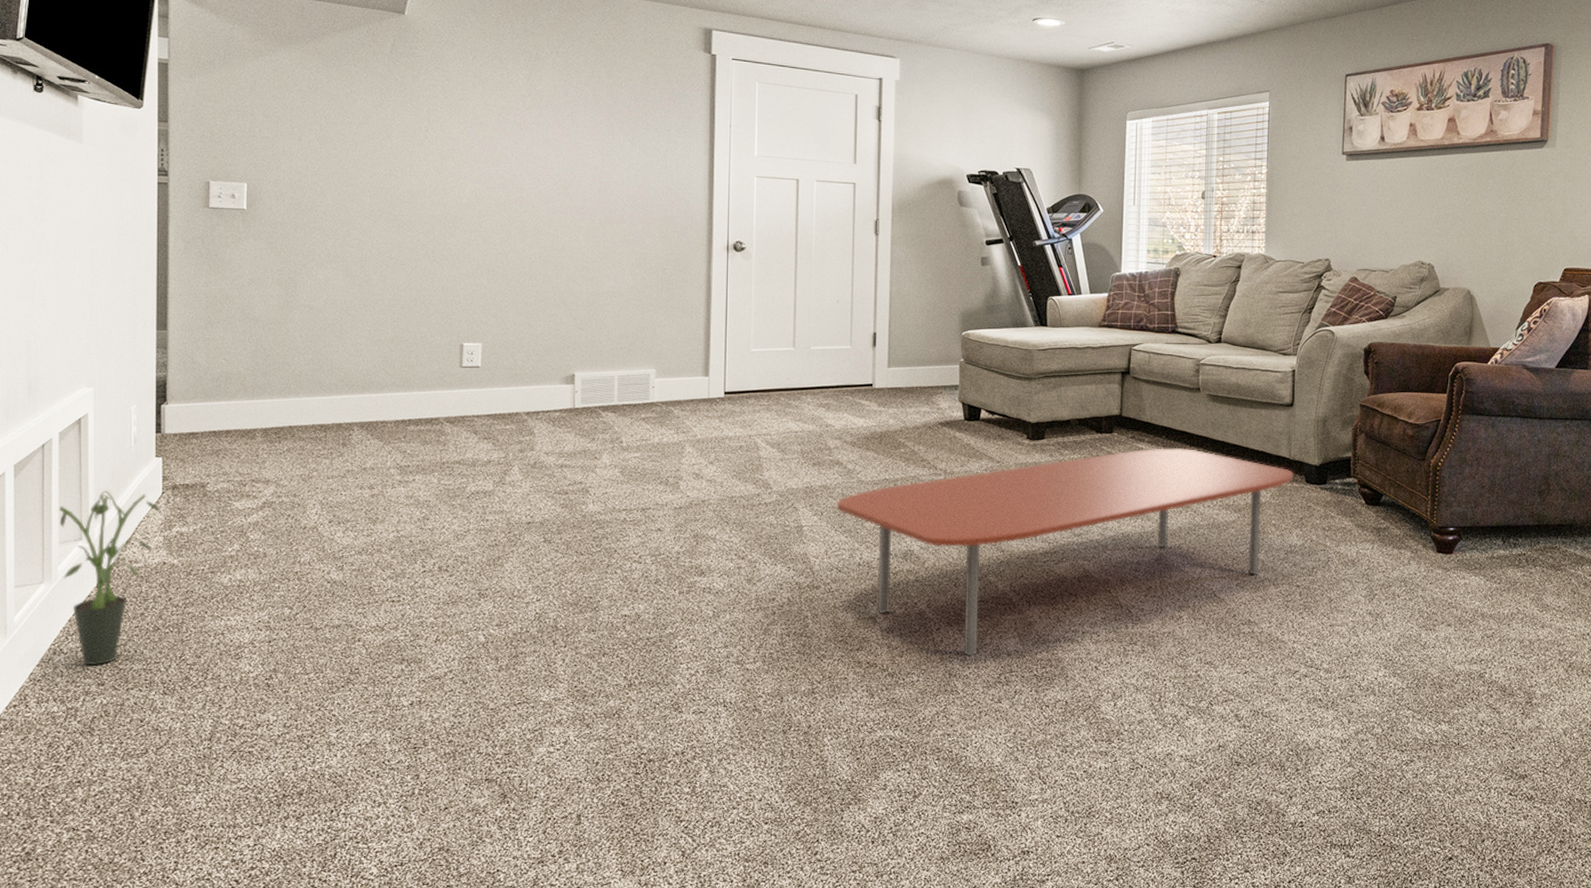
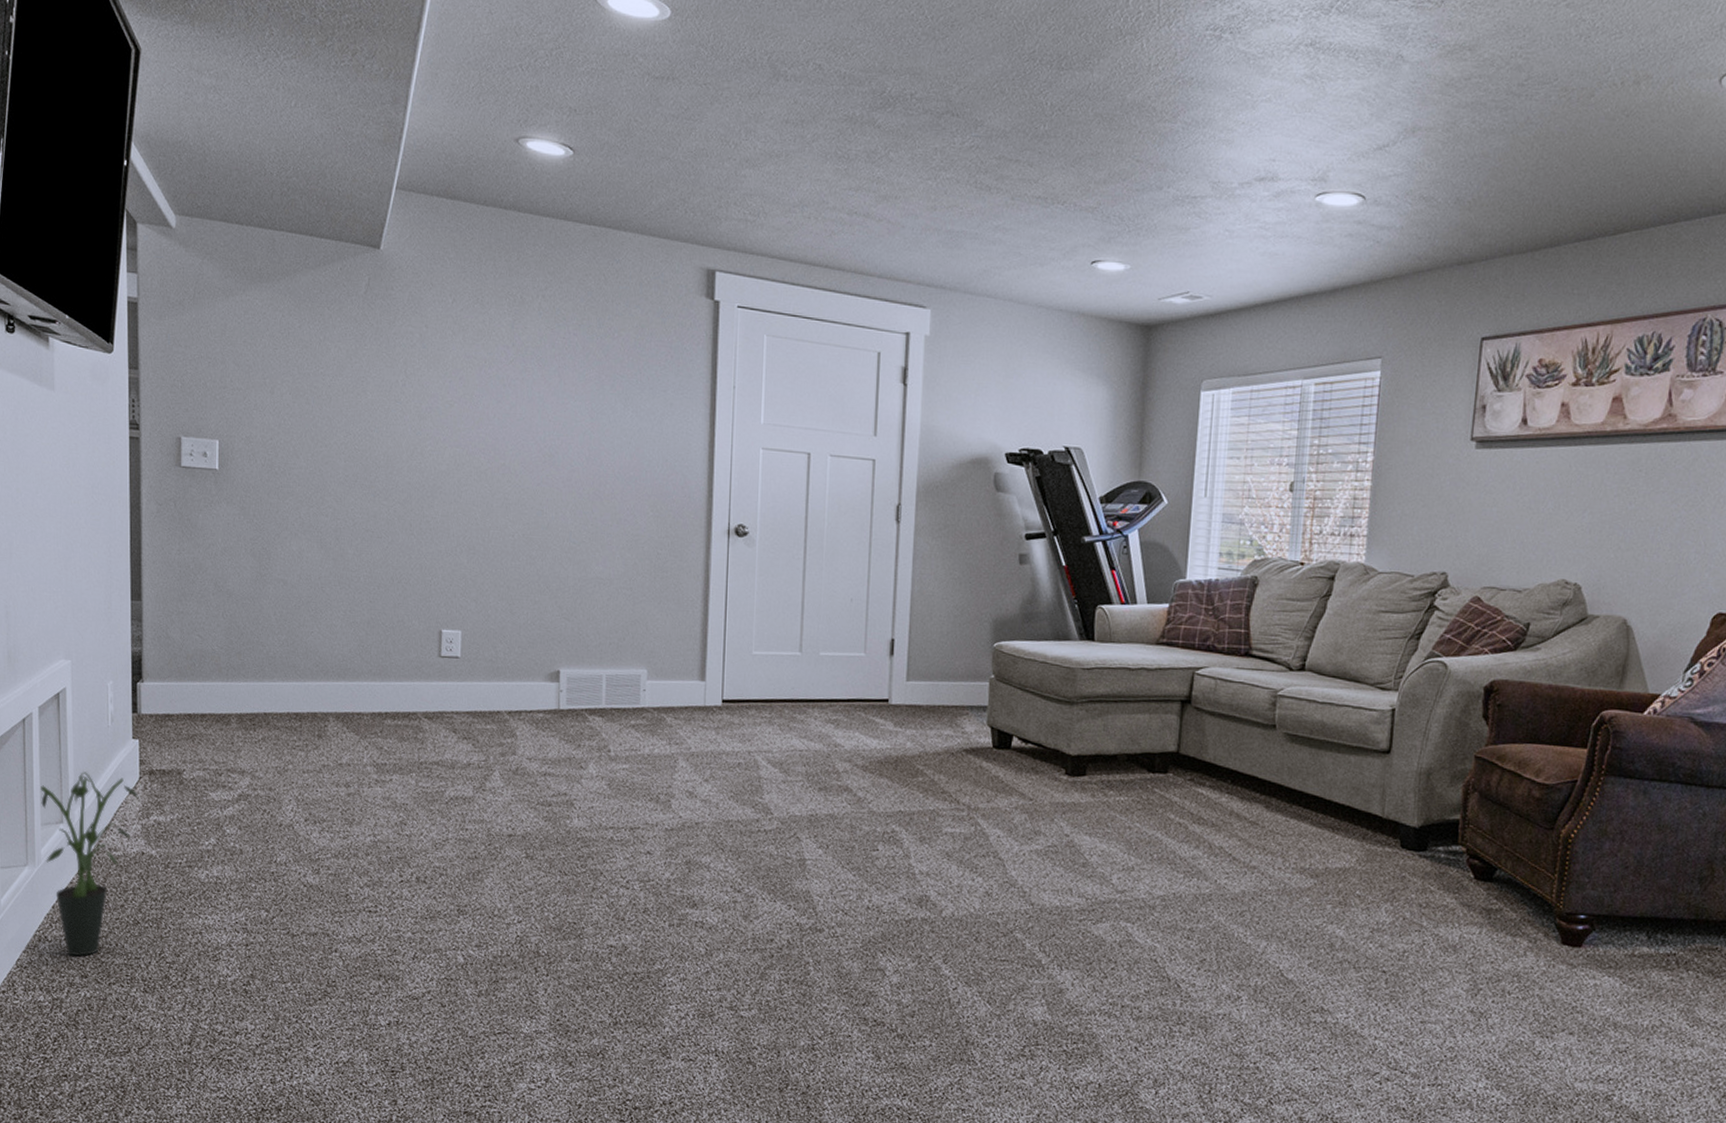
coffee table: present [836,447,1293,655] -> none [844,794,1386,1022]

